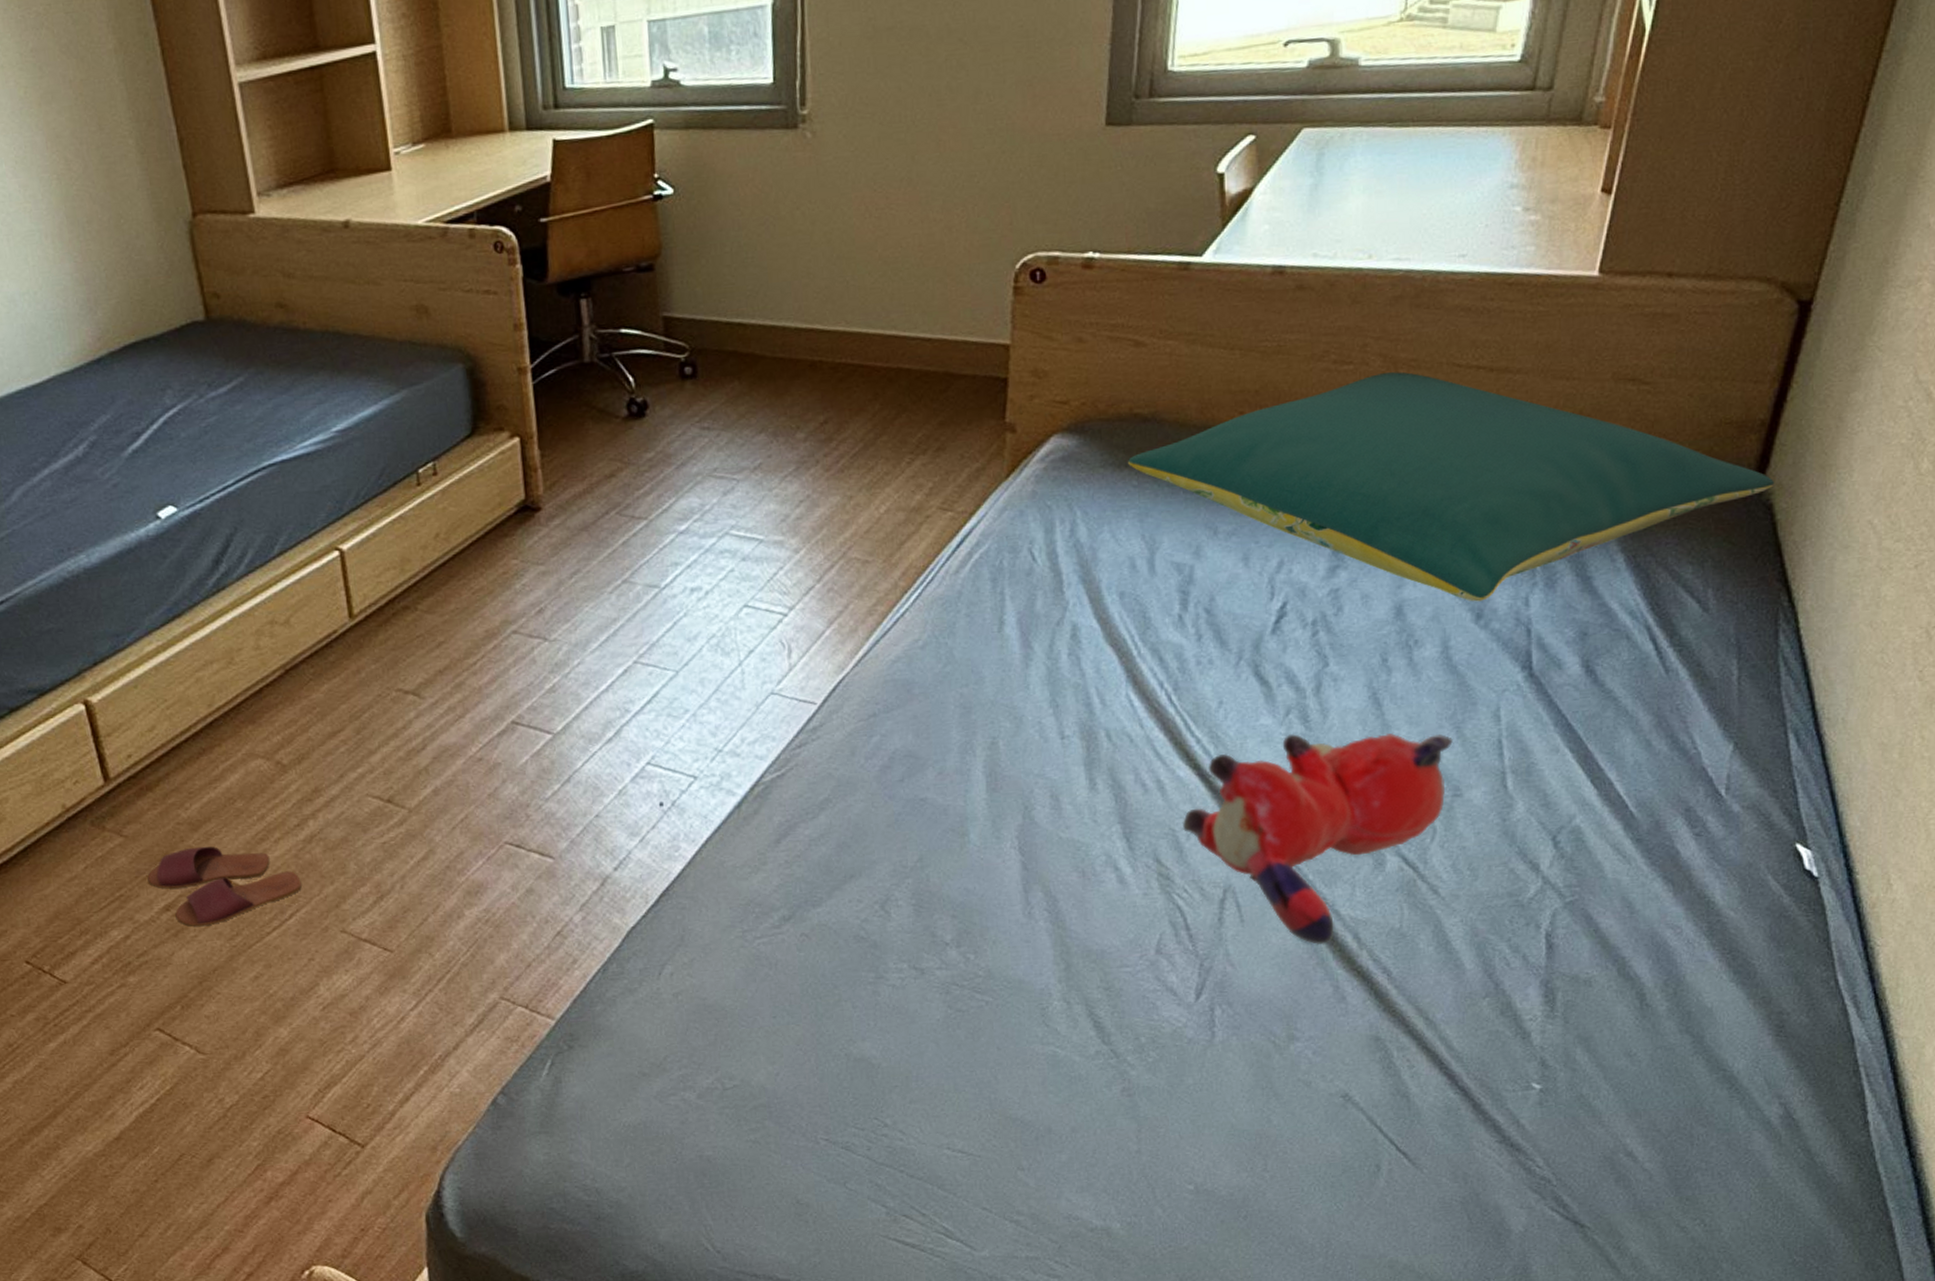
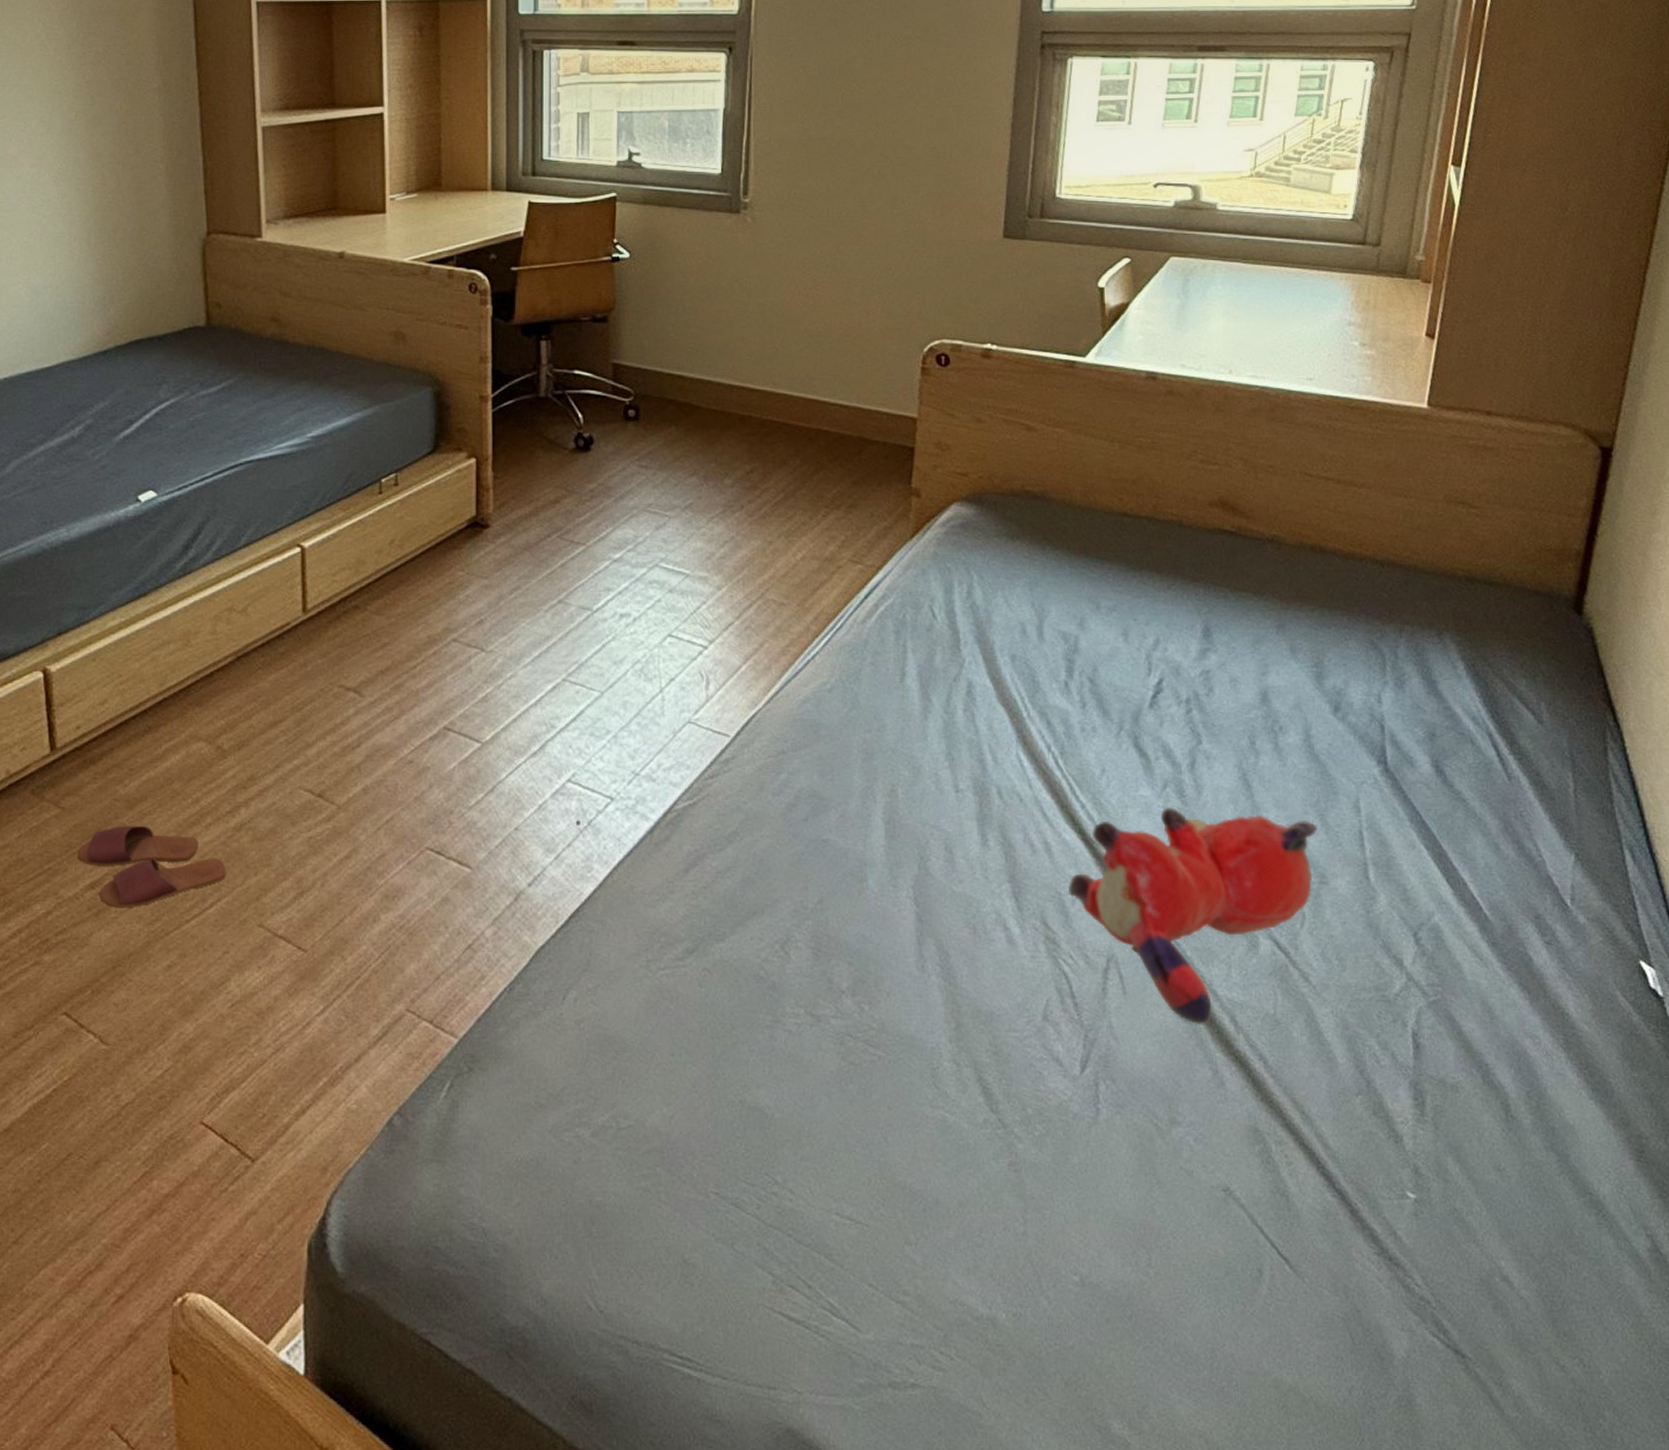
pillow: present [1127,372,1774,602] -> none [1019,476,1592,695]

